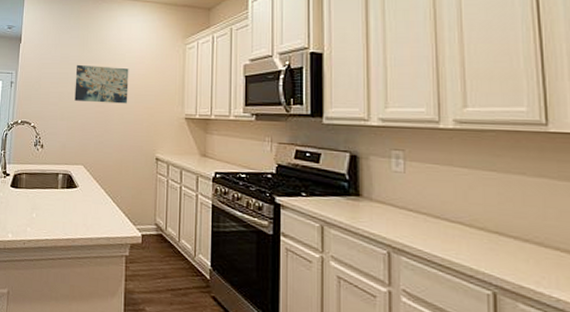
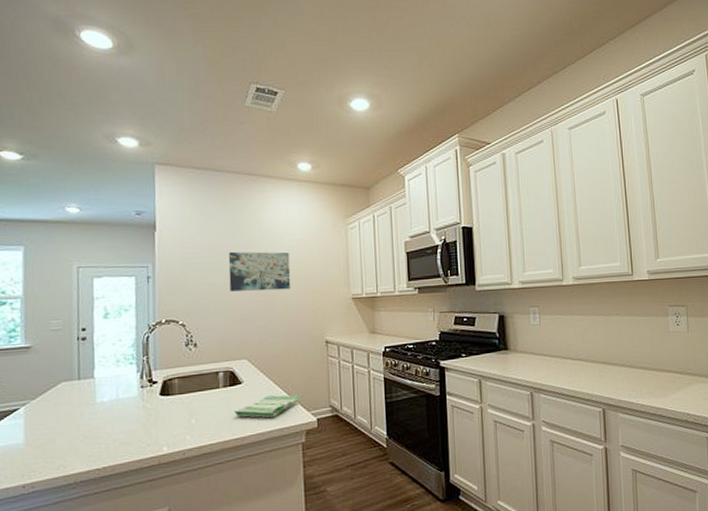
dish towel: none [69,203,130,226] -> present [235,395,303,418]

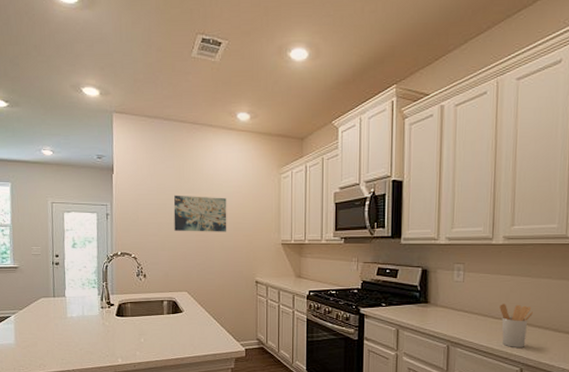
dish towel: present [235,395,303,418] -> none [176,325,233,344]
utensil holder: none [577,344,608,388] -> present [500,304,533,348]

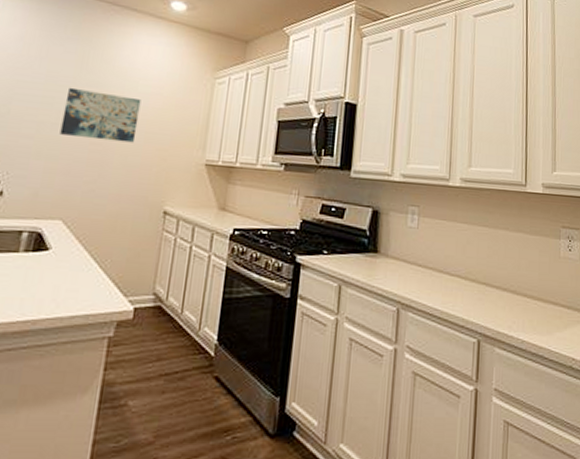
utensil holder: present [500,304,533,348] -> none [456,257,490,313]

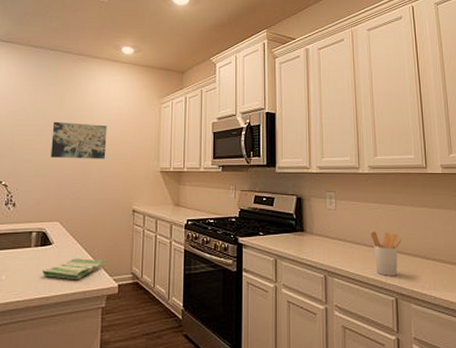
dish towel: none [31,270,122,300] -> present [42,258,107,280]
utensil holder: none [456,257,490,313] -> present [371,231,401,276]

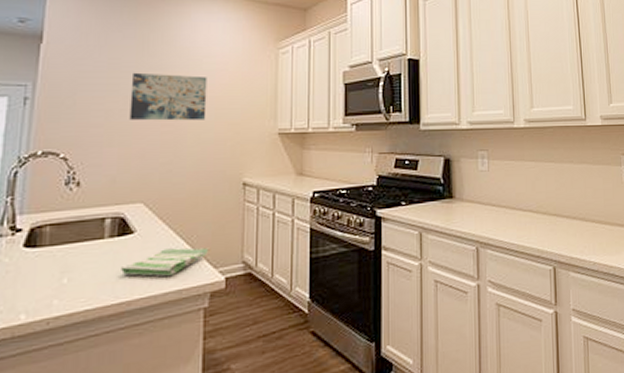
utensil holder: present [371,231,401,276] -> none [527,193,559,243]

